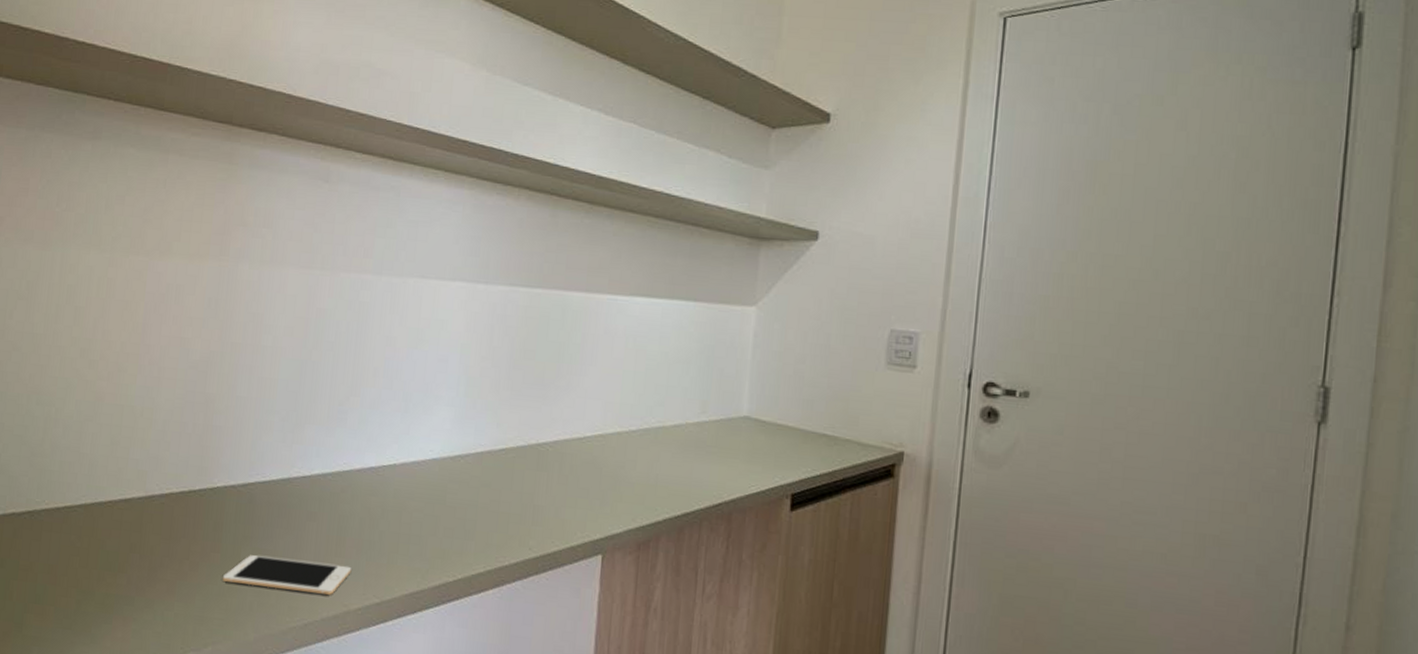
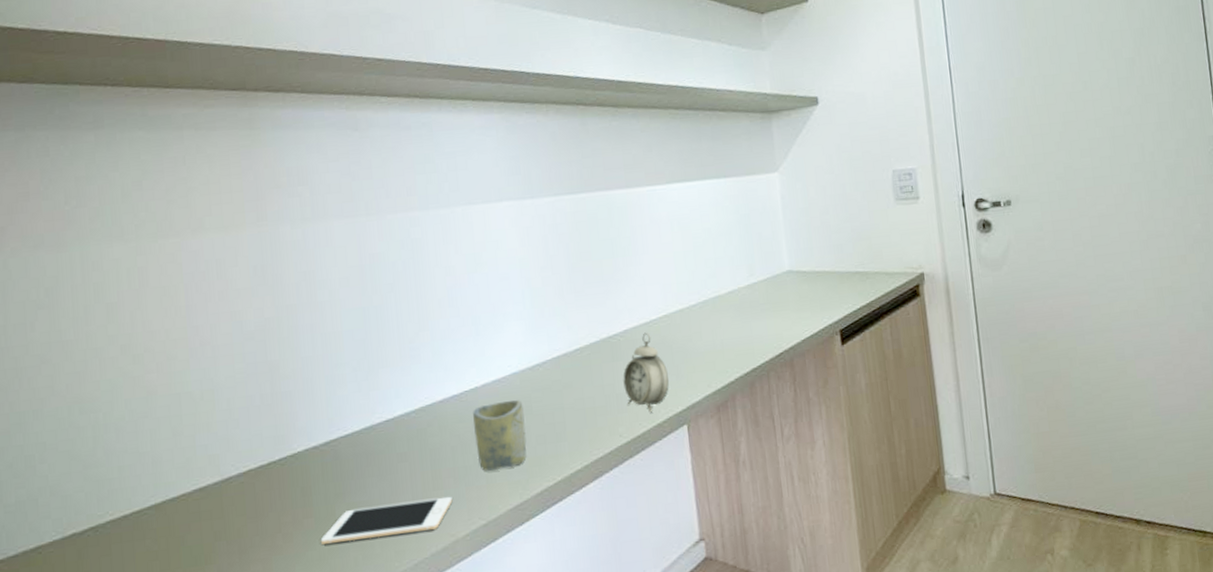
cup: none [383,484,438,553] -> present [473,399,527,471]
alarm clock: none [543,448,593,533] -> present [623,332,670,413]

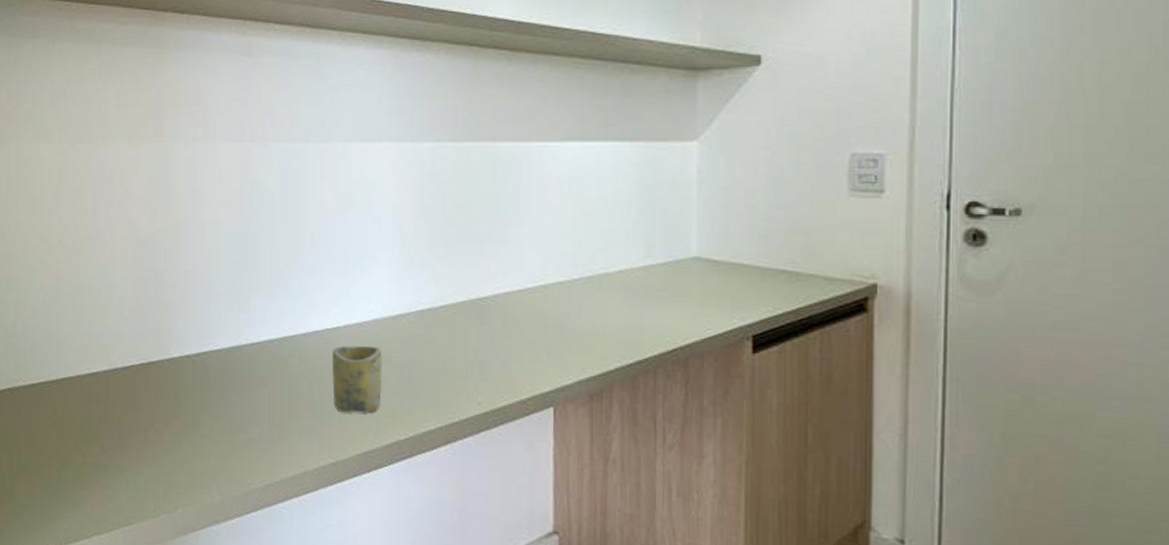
cell phone: present [320,496,453,544] -> none [185,420,305,457]
alarm clock: present [623,332,670,413] -> none [488,300,540,387]

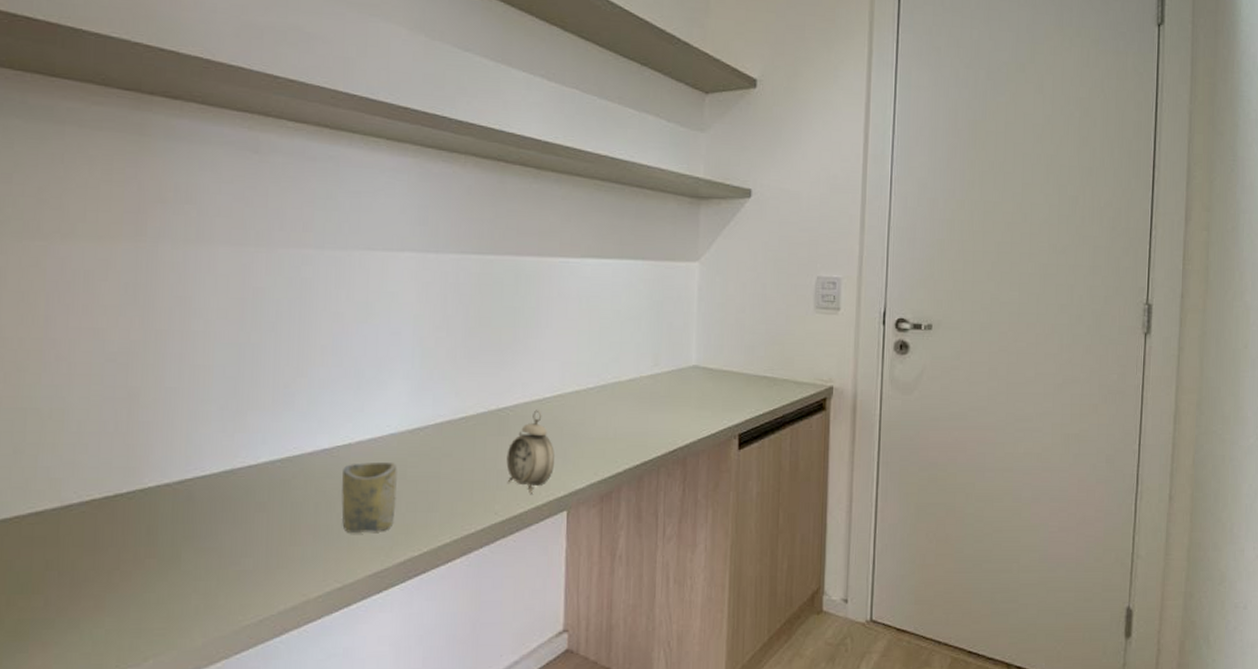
alarm clock: none [488,300,540,387] -> present [506,410,555,494]

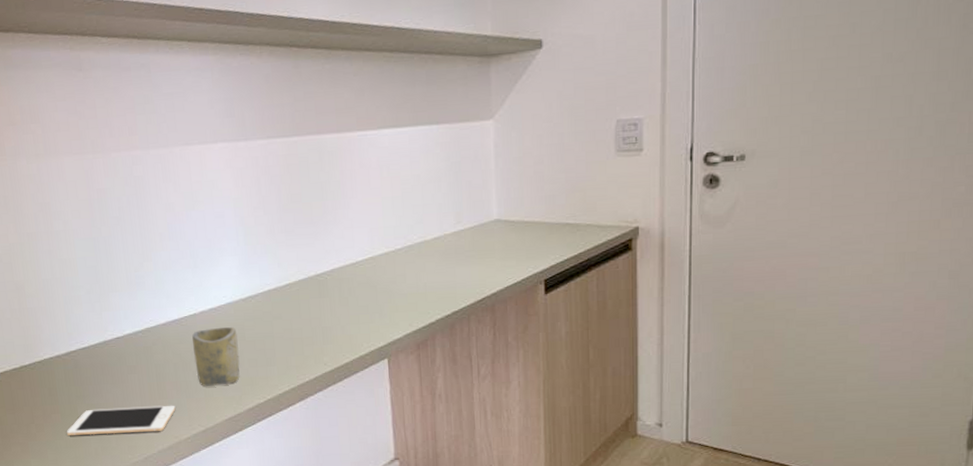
cell phone: none [160,554,309,587] -> present [66,405,176,435]
alarm clock: present [506,410,555,494] -> none [329,272,373,346]

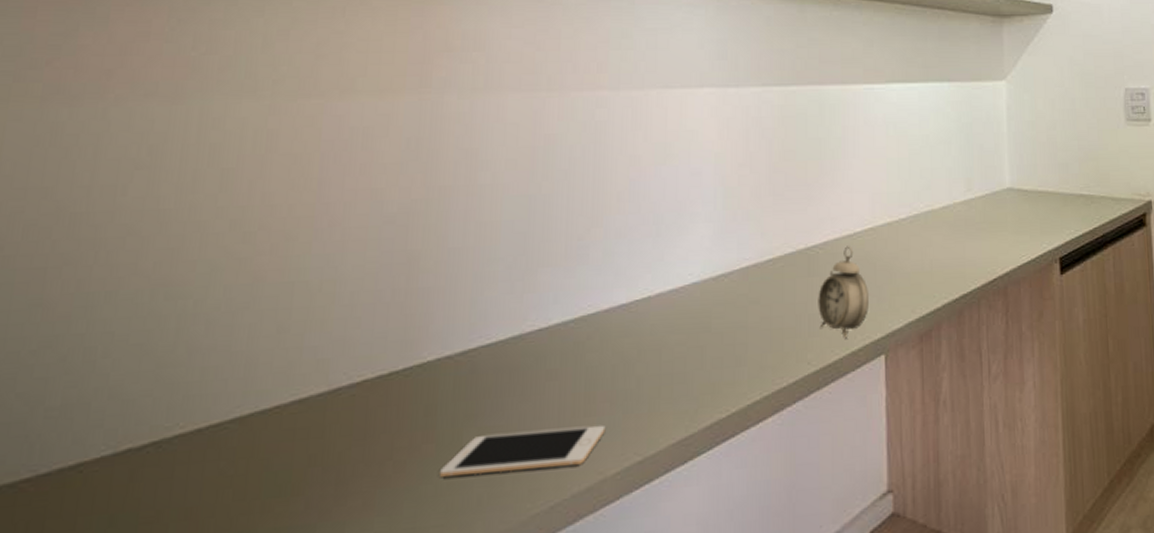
cup: present [192,326,240,386] -> none [641,313,701,397]
alarm clock: none [329,272,373,346] -> present [818,246,870,339]

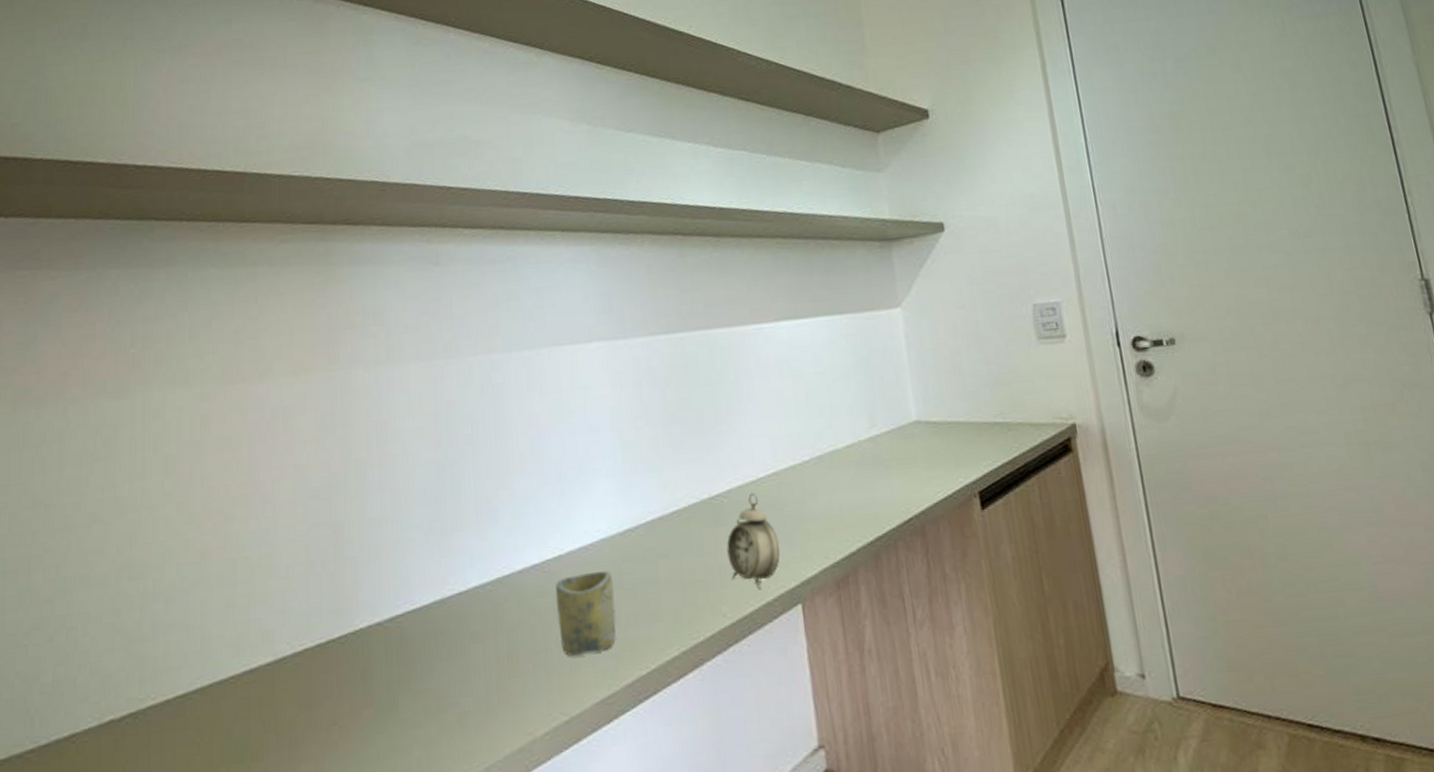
cell phone: present [439,425,606,477] -> none [380,685,531,741]
cup: none [641,313,701,397] -> present [556,570,616,656]

